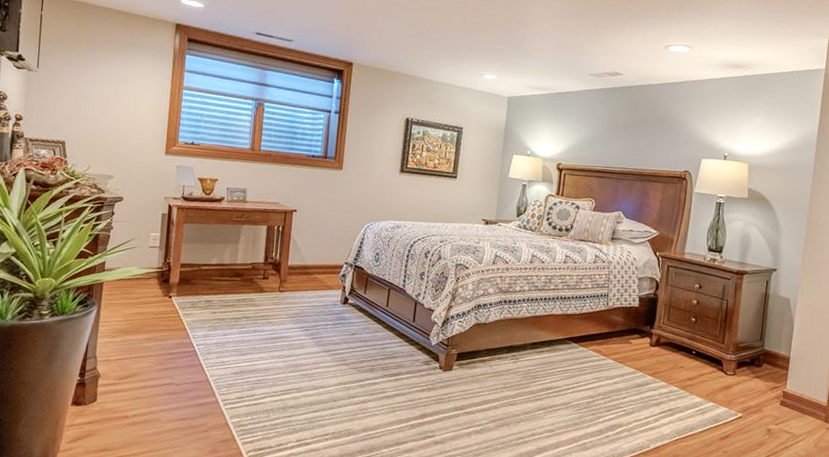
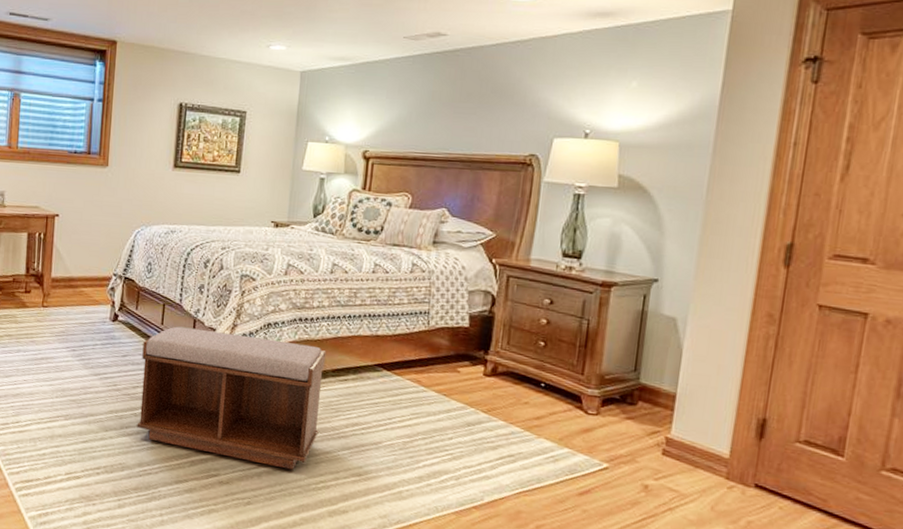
bench: none [362,308,526,429] -> present [137,326,327,470]

